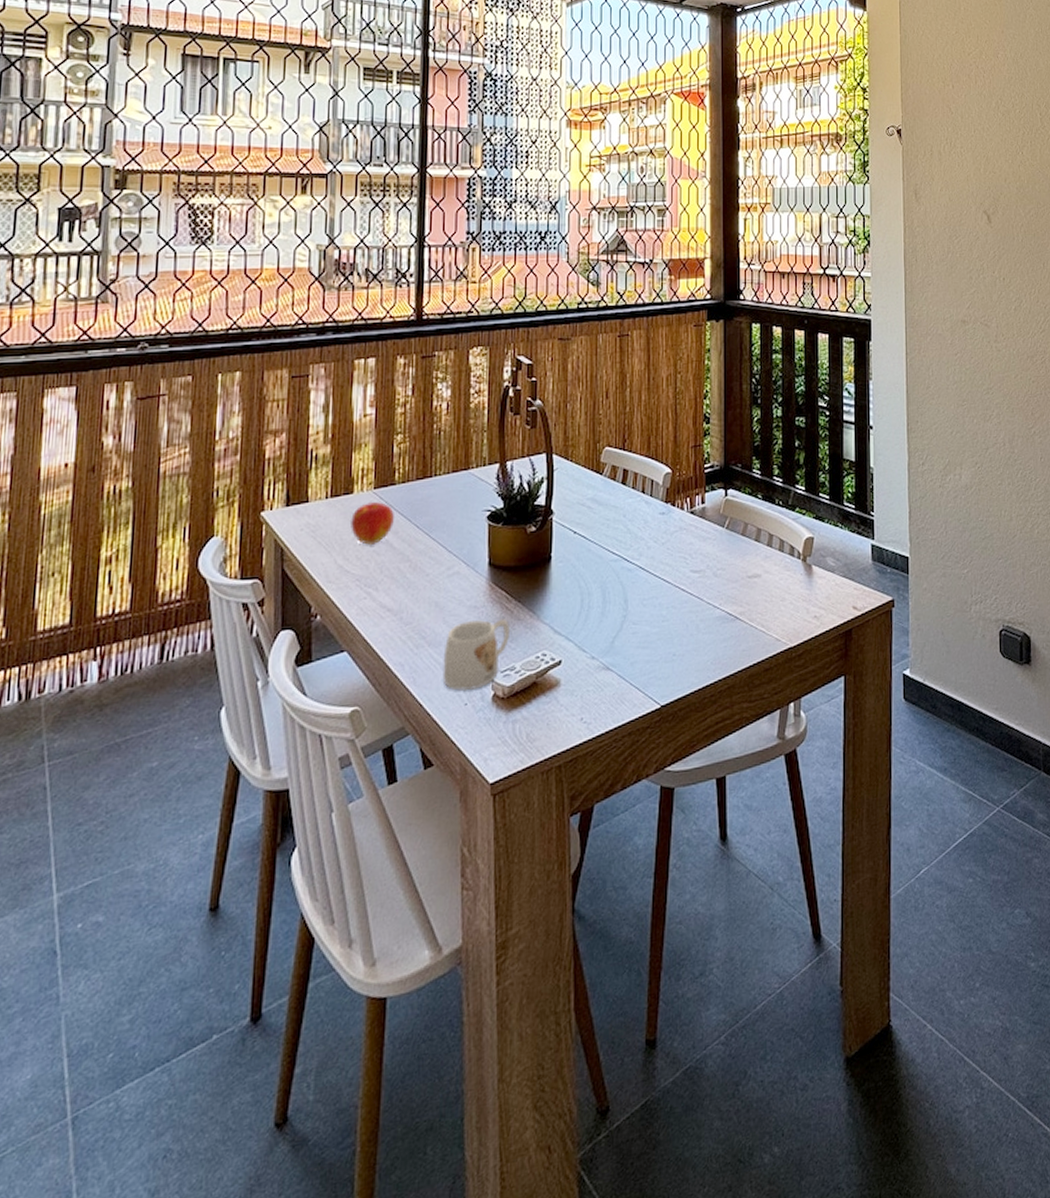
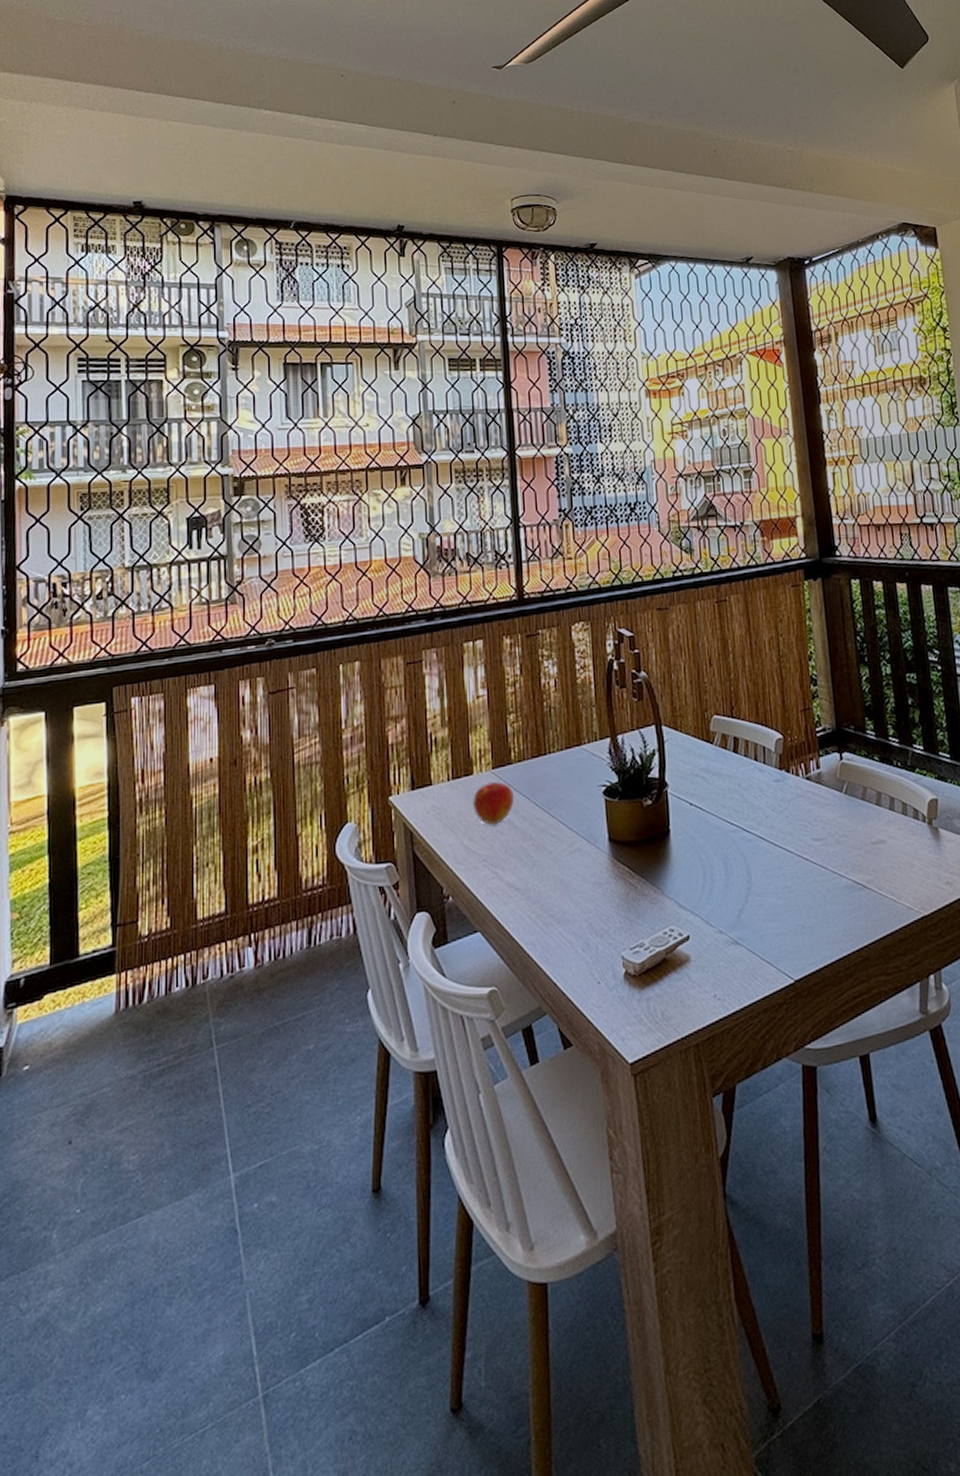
mug: present [442,619,510,692] -> none [572,894,636,970]

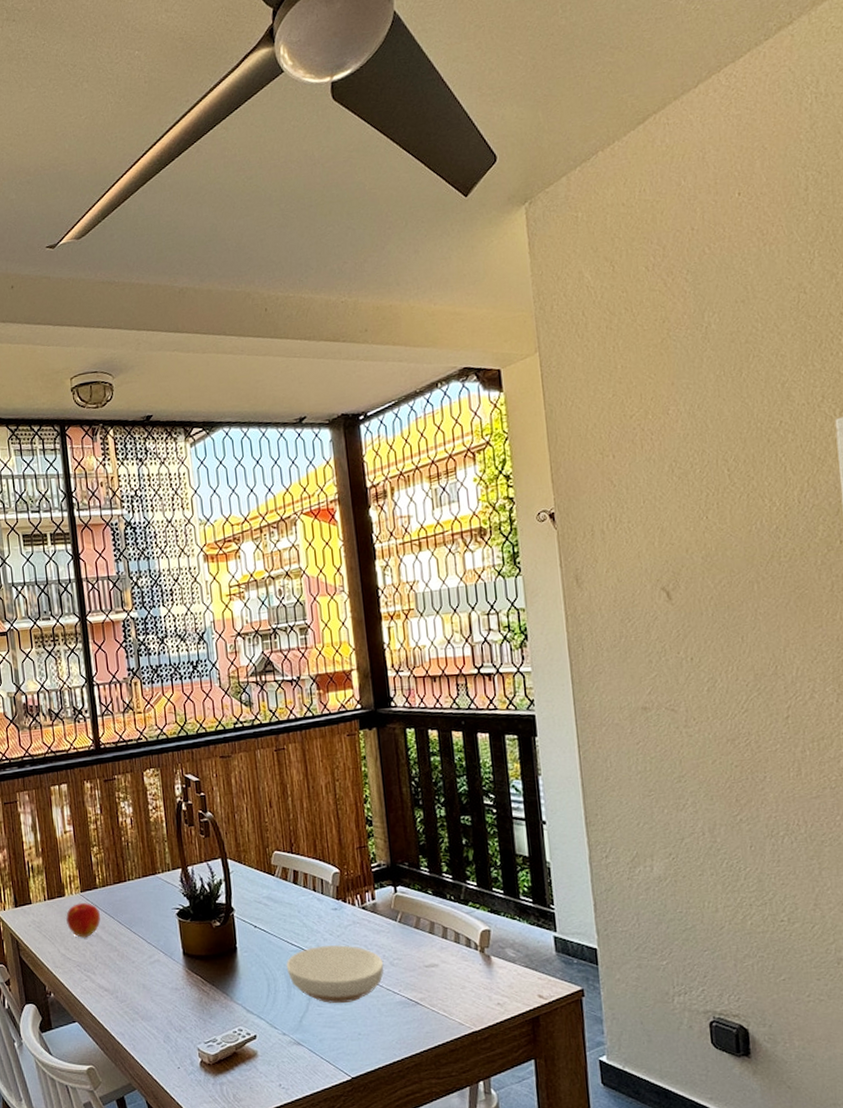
bowl: none [724,821,830,892] -> present [286,944,384,1004]

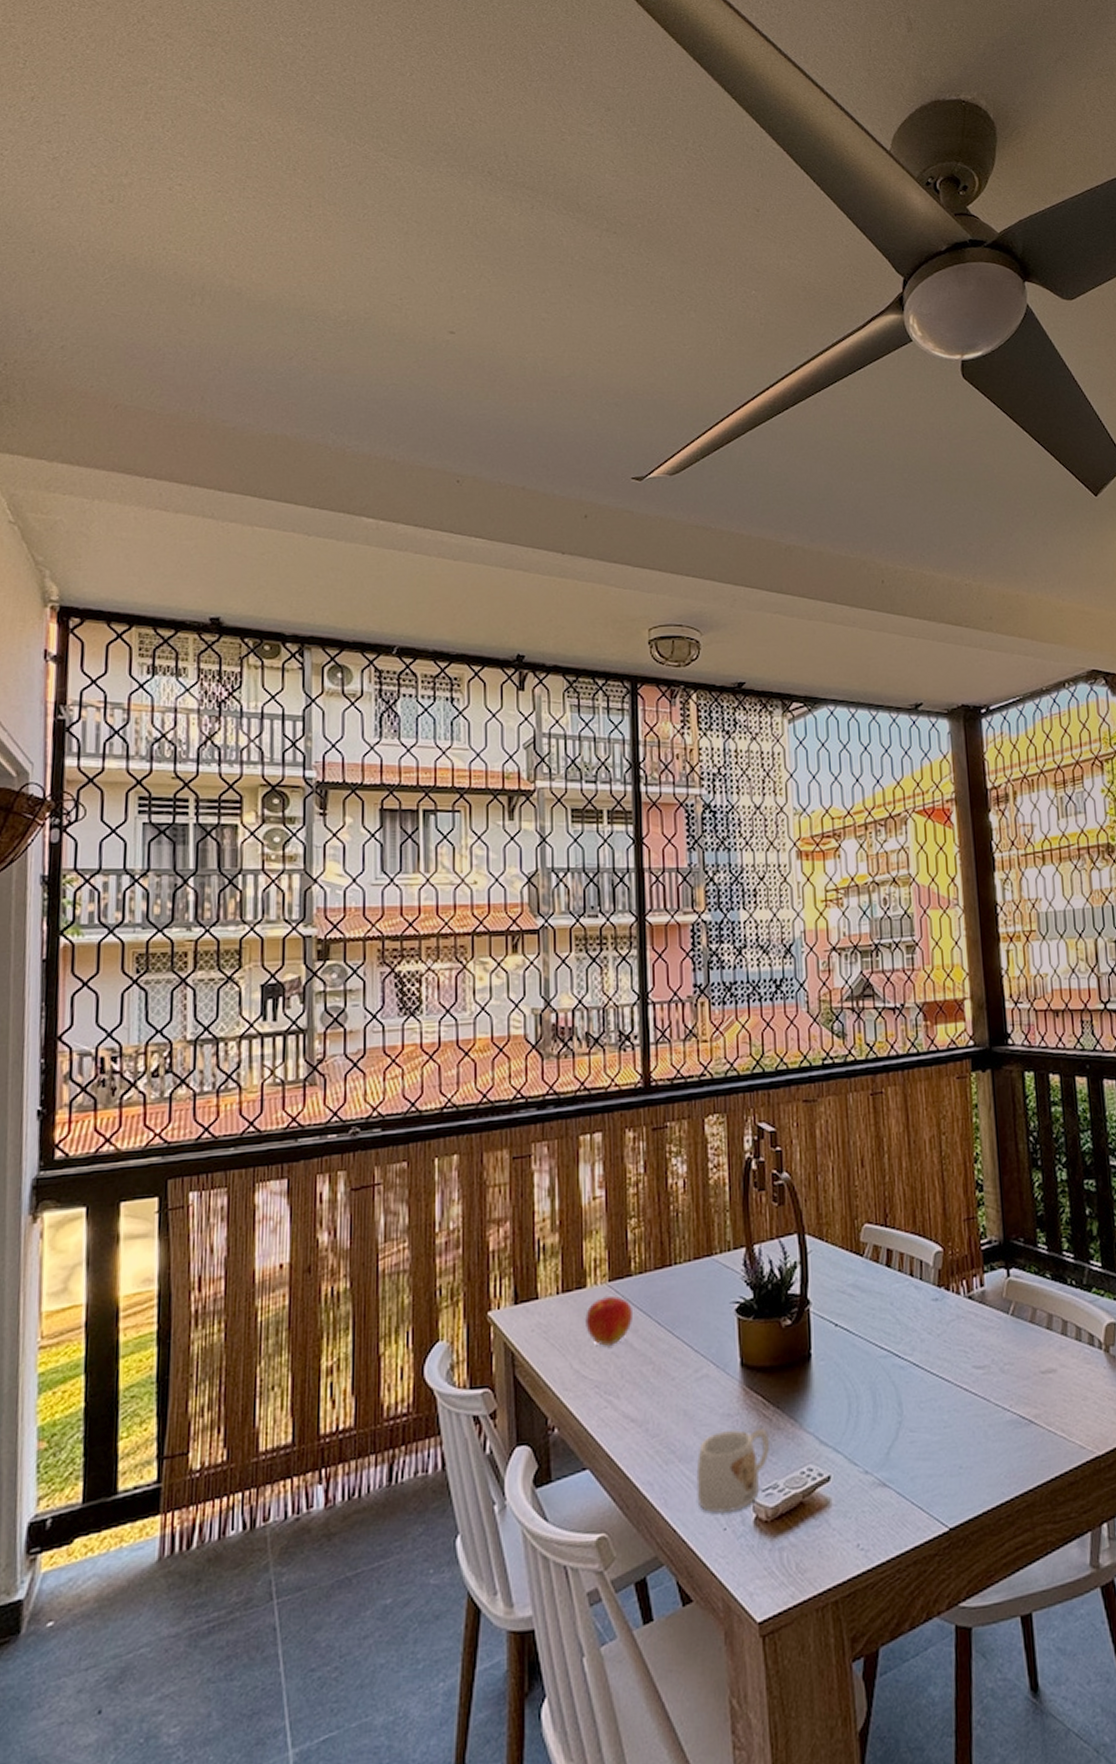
mug: none [155,999,209,1058] -> present [696,1428,769,1514]
bowl: present [286,944,384,1004] -> none [872,1346,993,1427]

